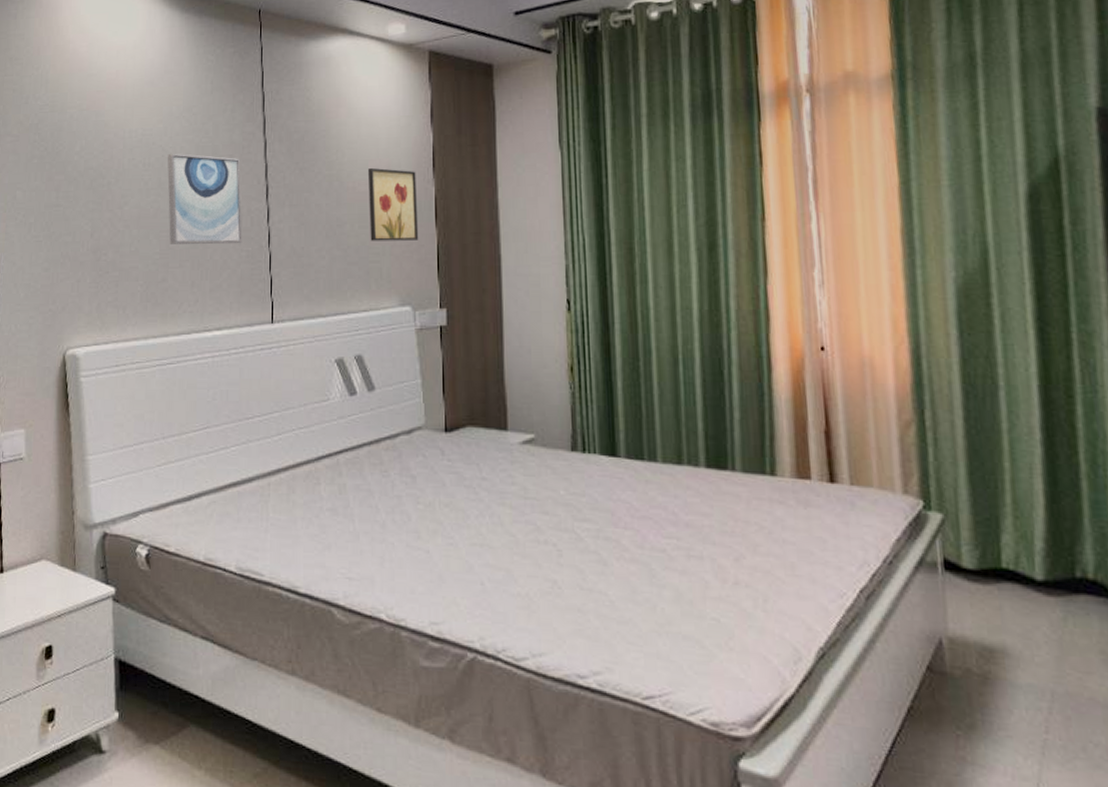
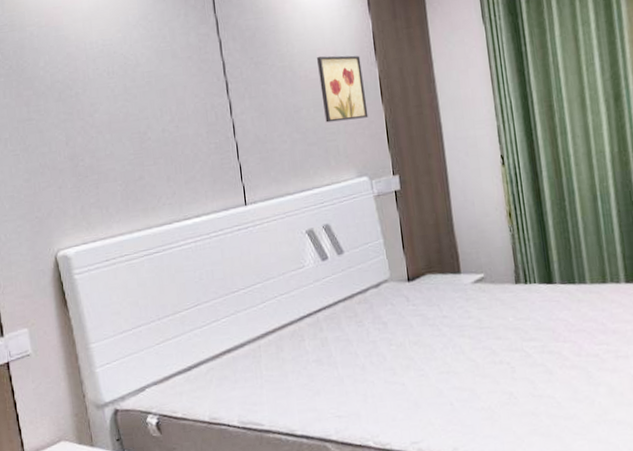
wall art: present [167,153,242,245] -> none [129,59,210,145]

